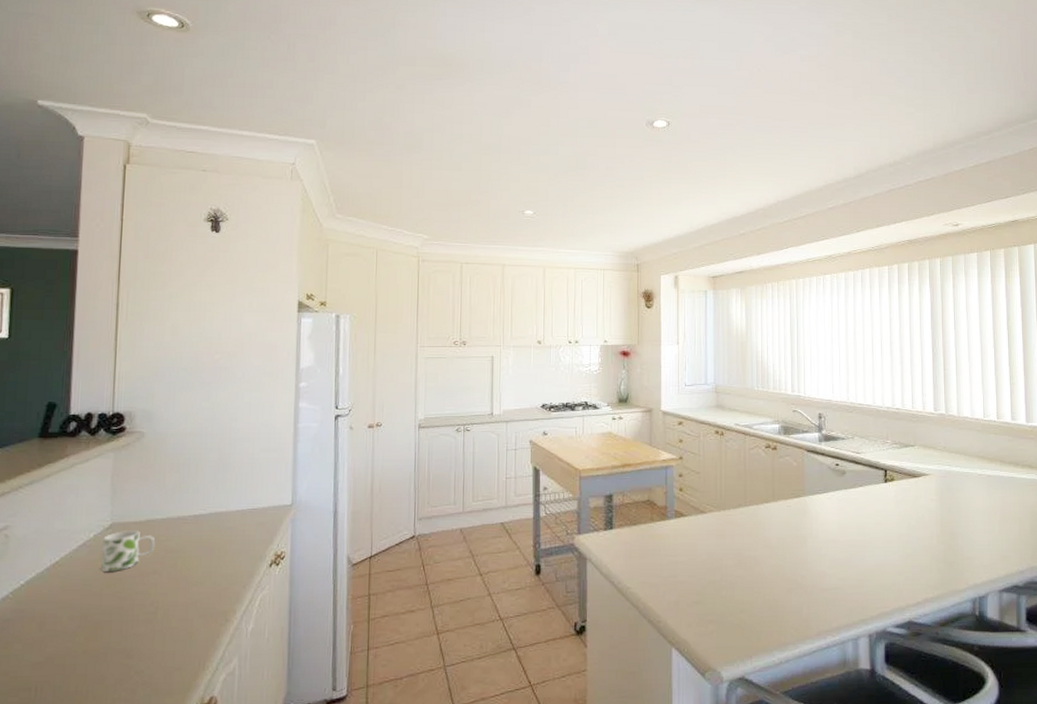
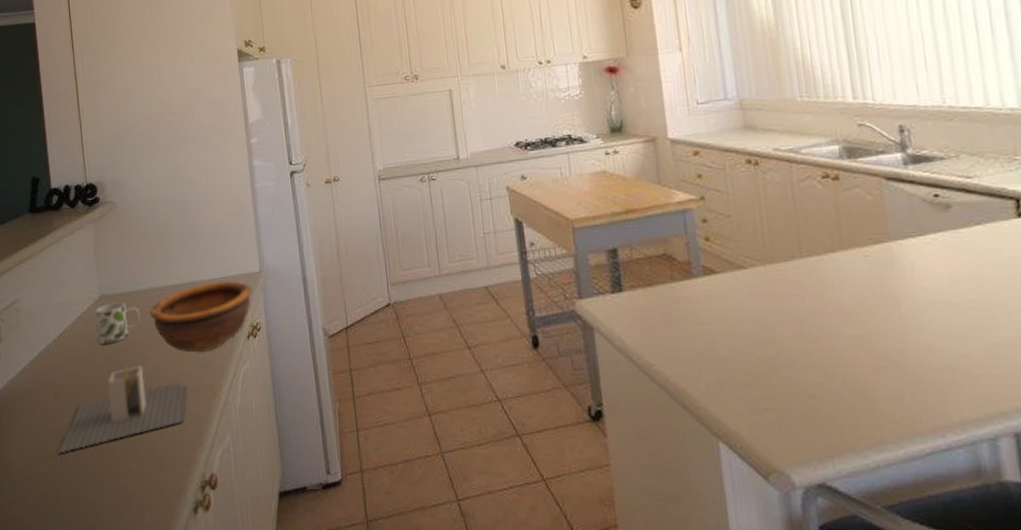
utensil holder: none [34,591,198,685] -> present [58,363,188,454]
bowl: none [166,511,280,580] -> present [150,280,252,353]

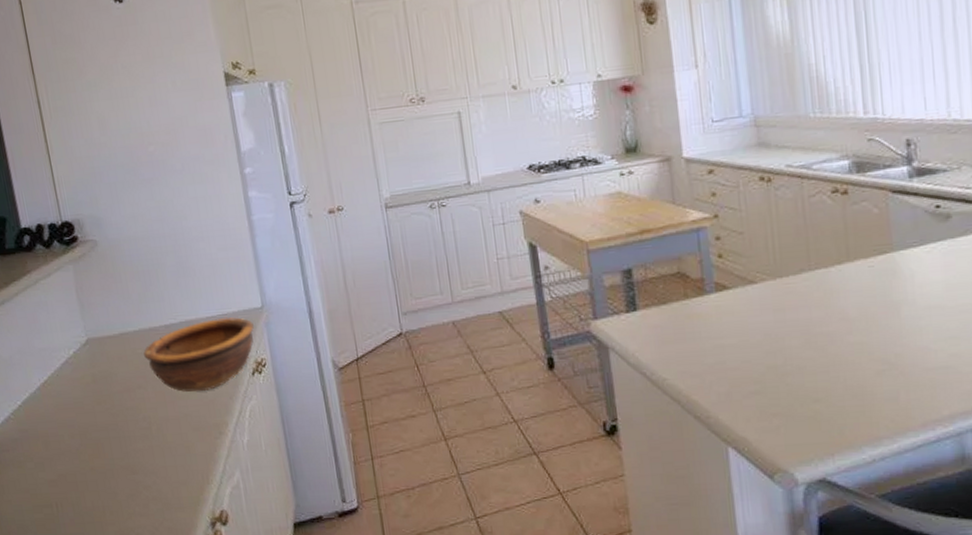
utensil holder: present [58,363,188,454] -> none [53,407,191,501]
mug: present [95,301,141,344] -> none [83,344,134,389]

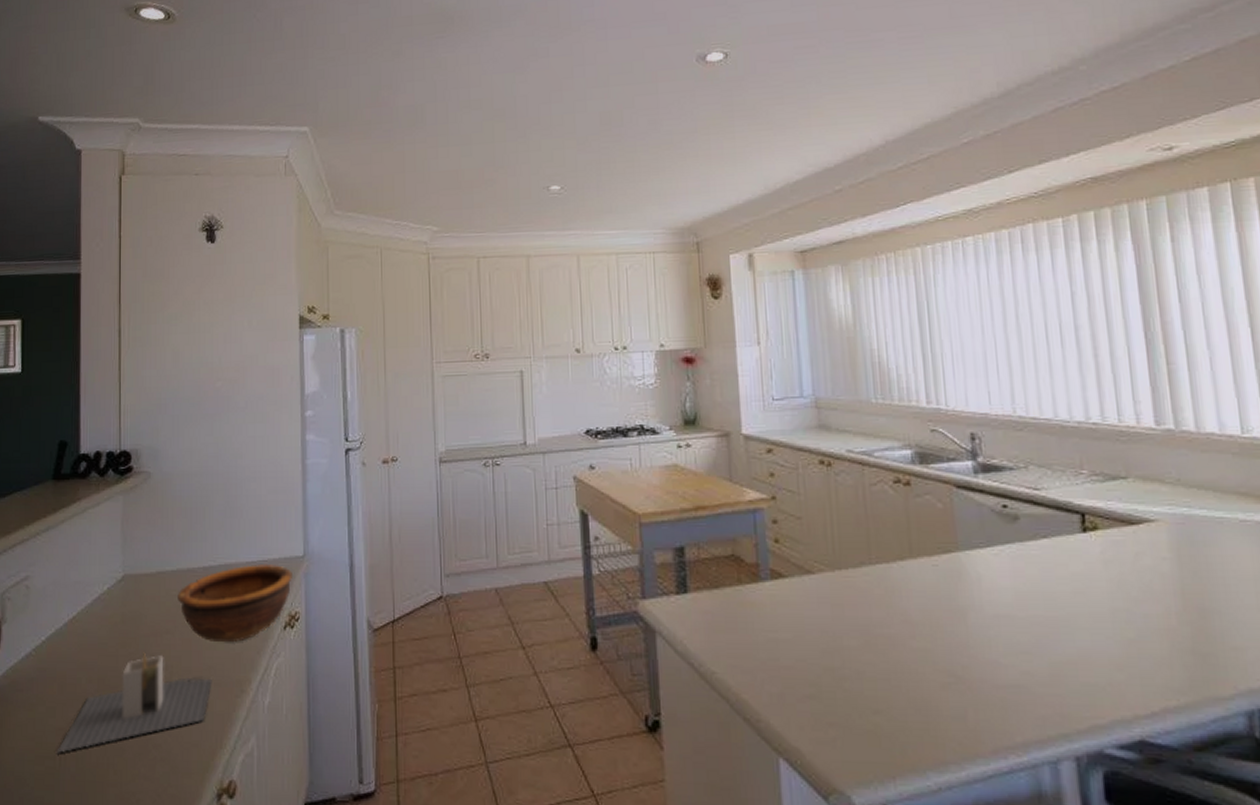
utensil holder: none [53,407,191,501] -> present [58,652,212,753]

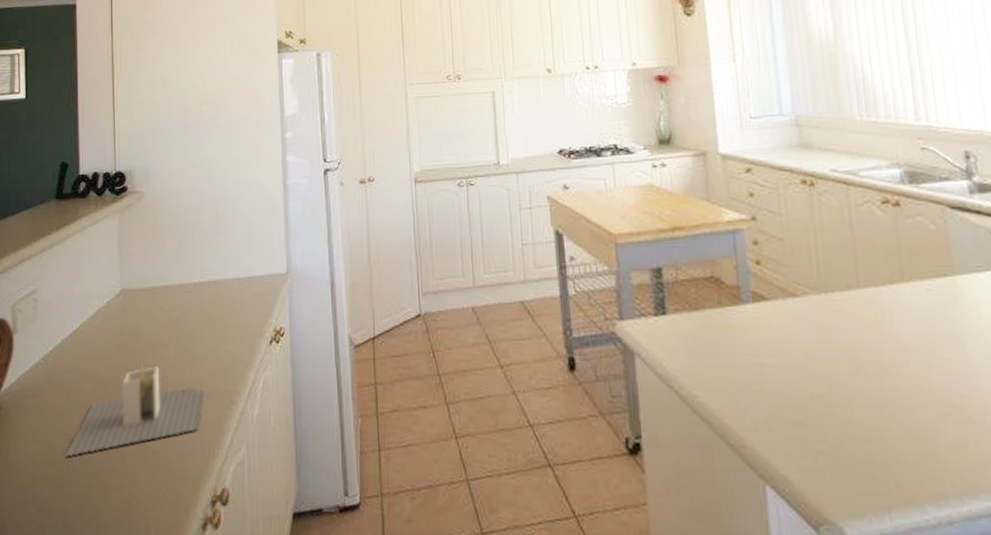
bowl: present [178,563,292,643] -> none [171,280,277,356]

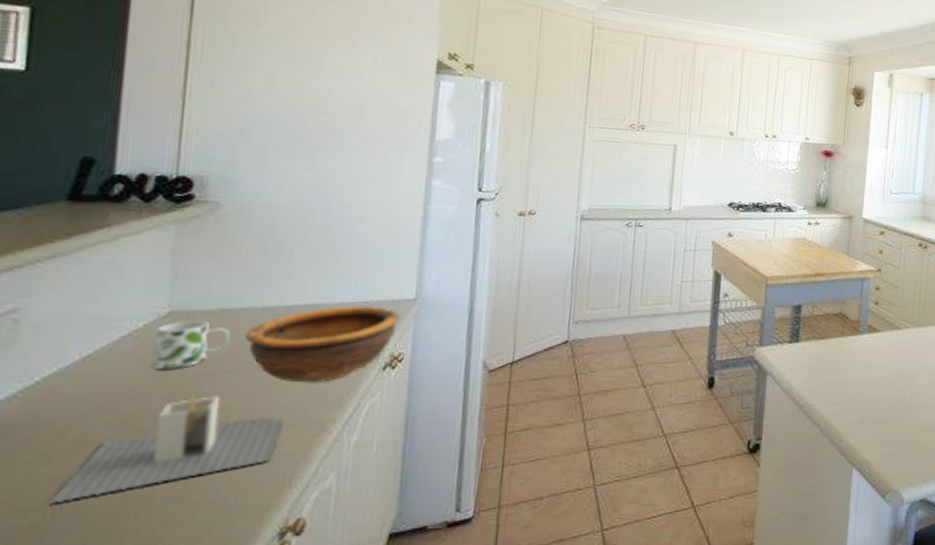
mug: none [115,297,161,341] -> present [153,319,231,369]
bowl: none [171,280,277,356] -> present [245,305,400,383]

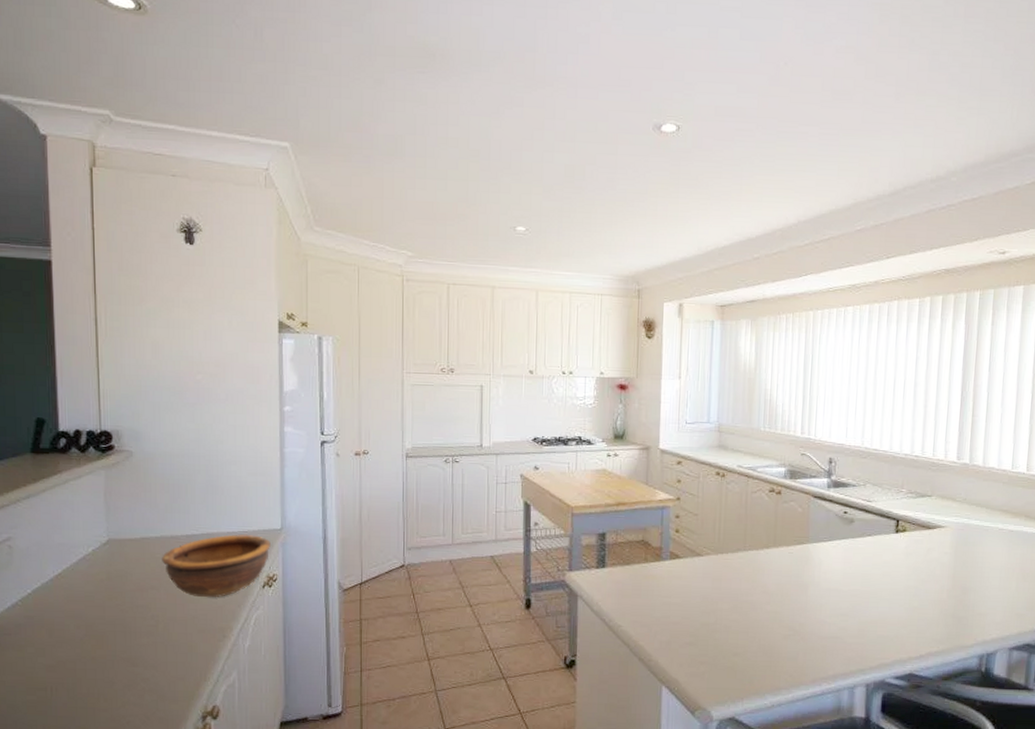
utensil holder: present [50,393,285,504] -> none [49,604,196,686]
mug: present [153,319,231,369] -> none [101,546,152,585]

